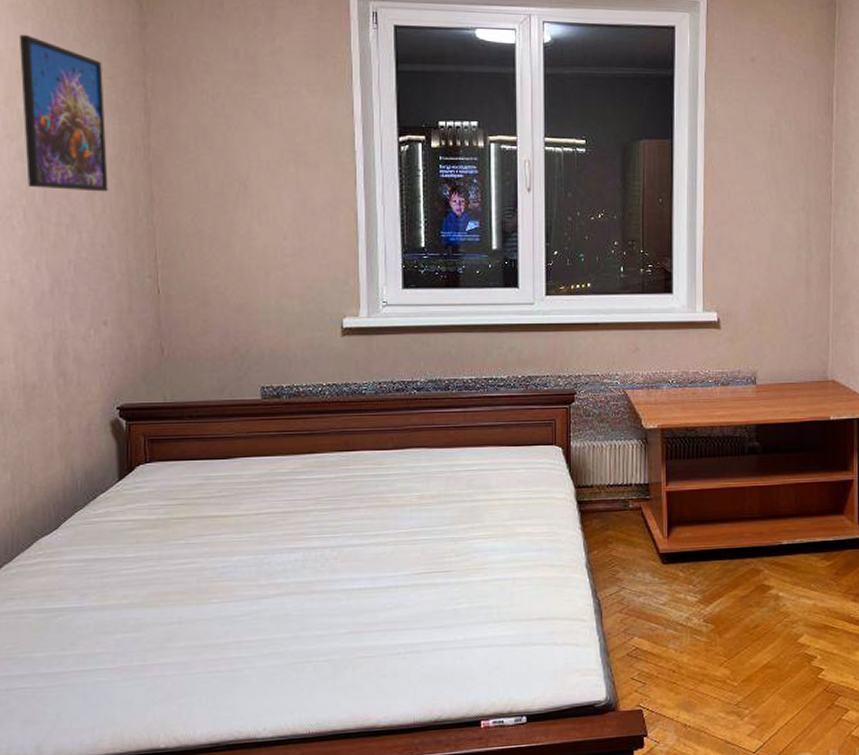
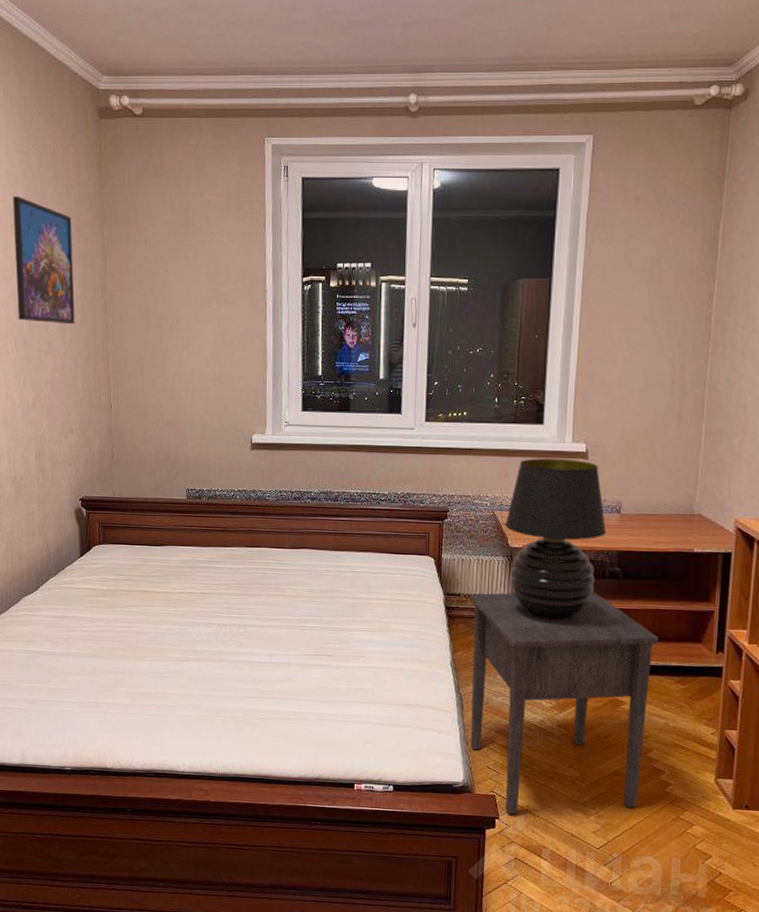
nightstand: none [604,470,802,730] -> present [470,591,659,815]
table lamp: none [638,330,744,505] -> present [505,458,607,620]

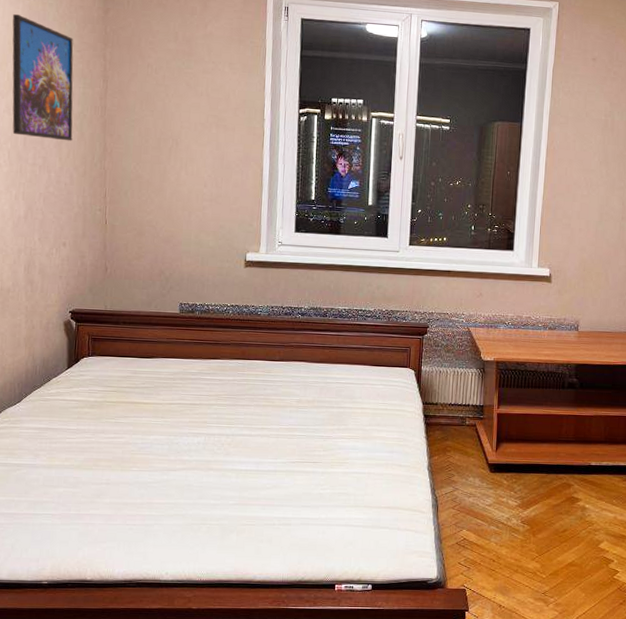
nightstand: present [470,591,659,815] -> none [444,400,610,607]
table lamp: present [505,458,607,620] -> none [479,280,567,427]

